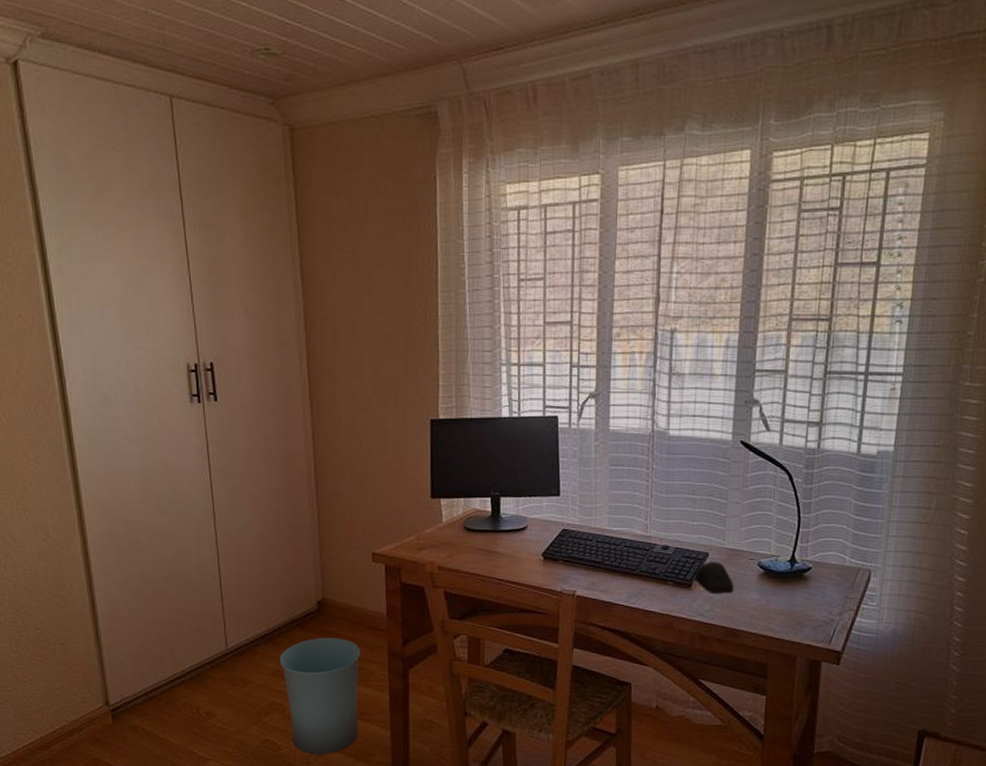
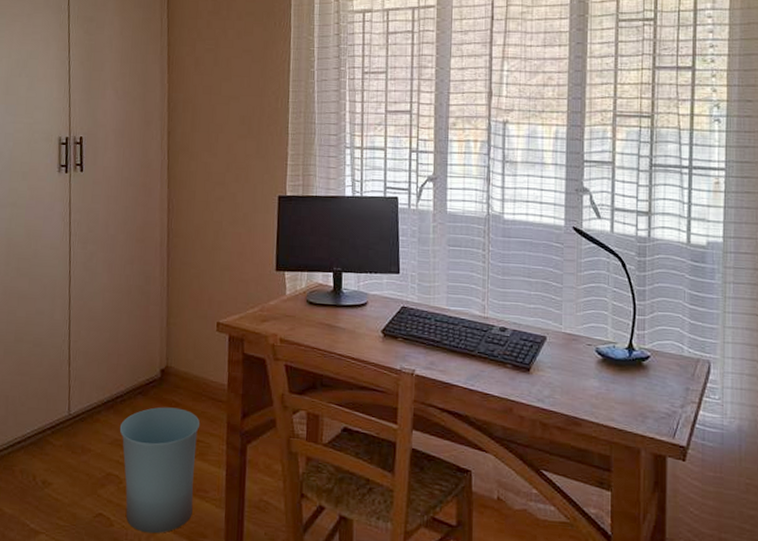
computer mouse: present [694,561,735,594] -> none [532,345,573,380]

